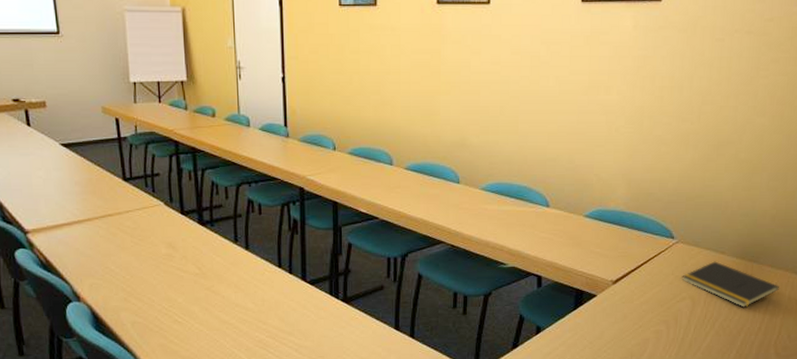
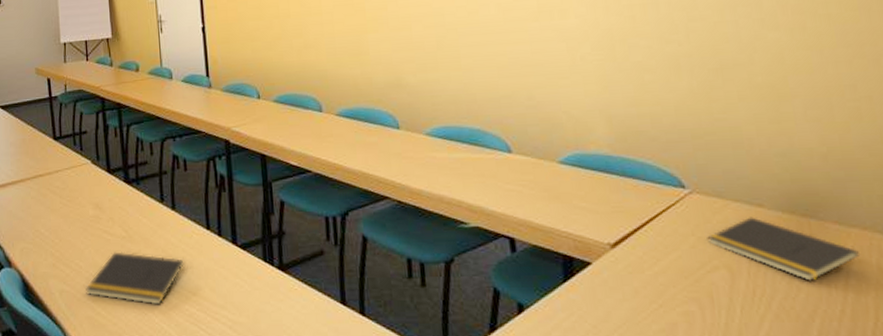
notepad: none [158,287,256,333] -> present [86,252,184,305]

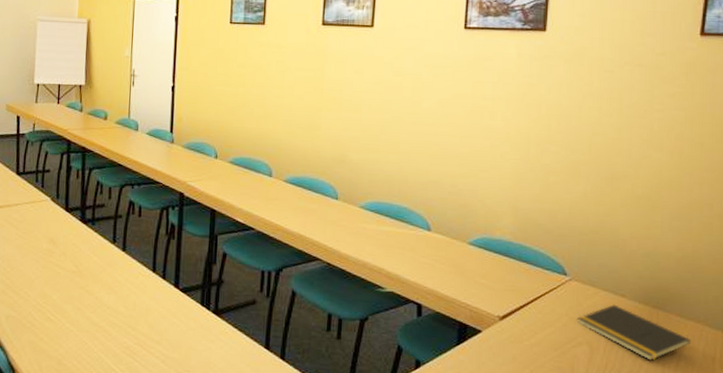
notepad: present [86,252,184,305] -> none [31,284,128,336]

